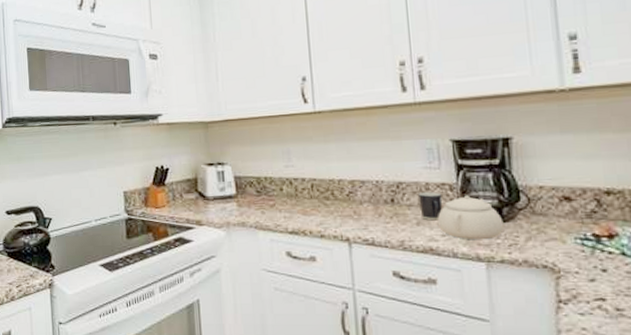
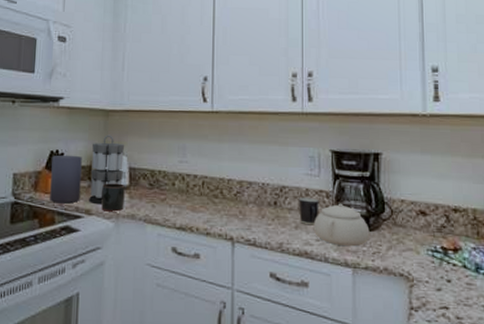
canister: none [158,169,190,217] -> present [50,154,82,204]
spice rack: none [196,146,230,215] -> present [89,135,125,205]
mug: none [209,193,234,221] -> present [100,183,125,212]

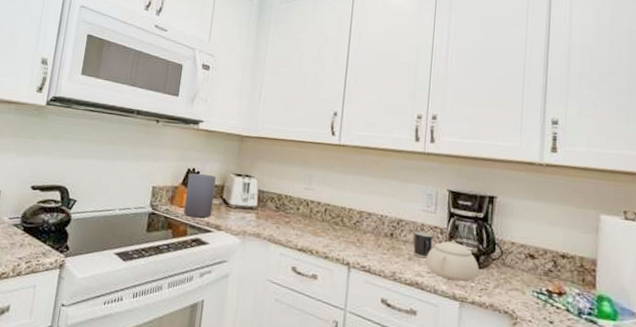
spice rack: present [89,135,125,205] -> none [219,158,256,222]
mug: present [100,183,125,212] -> none [230,202,253,230]

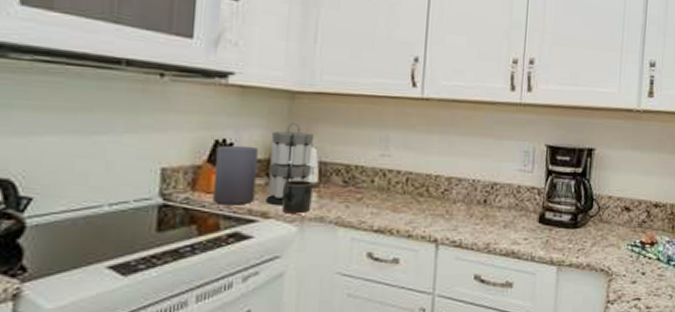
spice rack: none [219,158,256,222] -> present [266,121,315,206]
mug: none [230,202,253,230] -> present [281,180,313,214]
mug: present [413,231,433,259] -> none [508,195,530,224]
teapot: present [425,240,479,282] -> none [522,200,577,245]

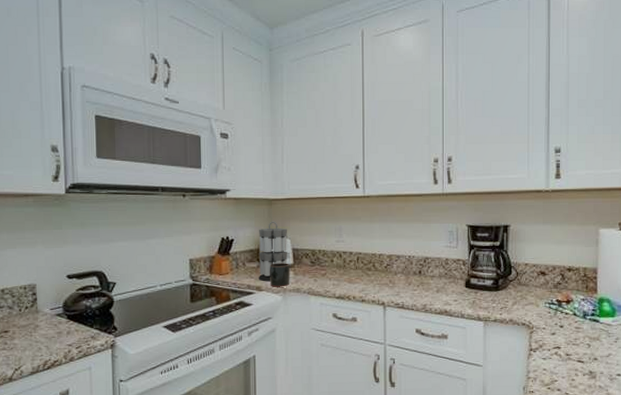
canister: present [213,145,258,205] -> none [223,240,251,283]

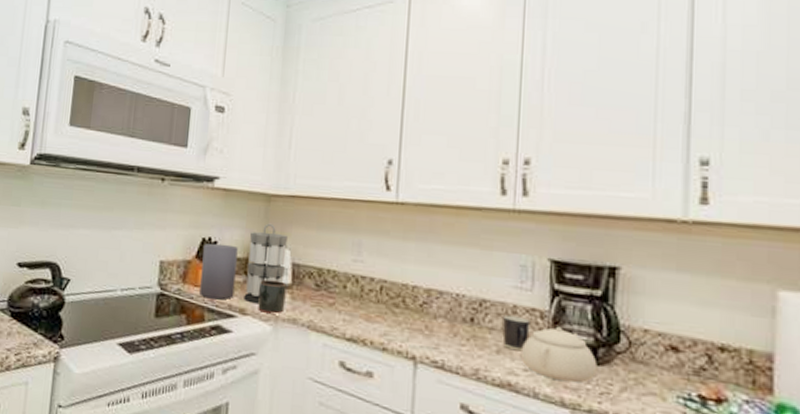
canister: none [223,240,251,283] -> present [199,243,238,300]
mug: none [439,266,457,289] -> present [501,315,530,352]
teapot: none [452,269,499,304] -> present [520,326,598,383]

